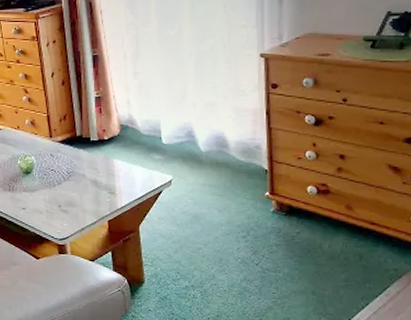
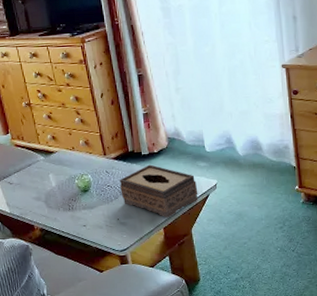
tissue box: none [65,152,150,211] -> present [120,164,198,218]

